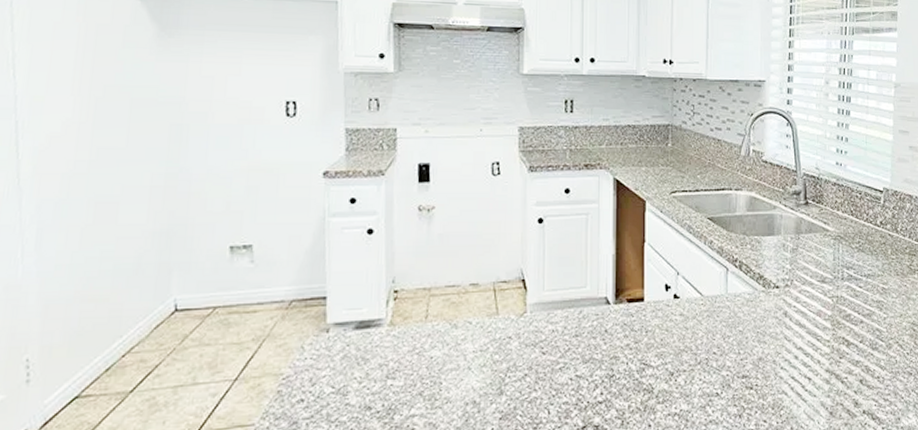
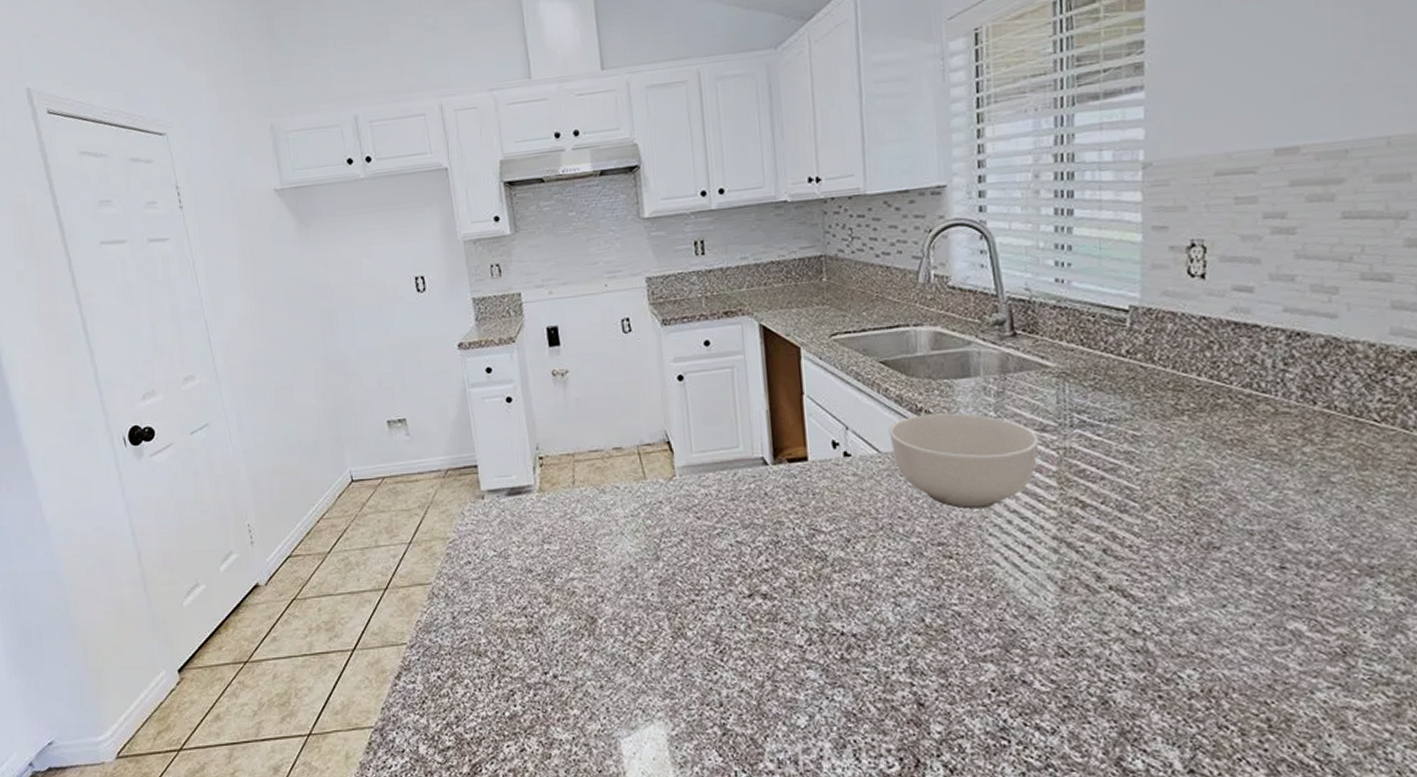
bowl: none [711,264,821,347] -> present [888,412,1040,509]

